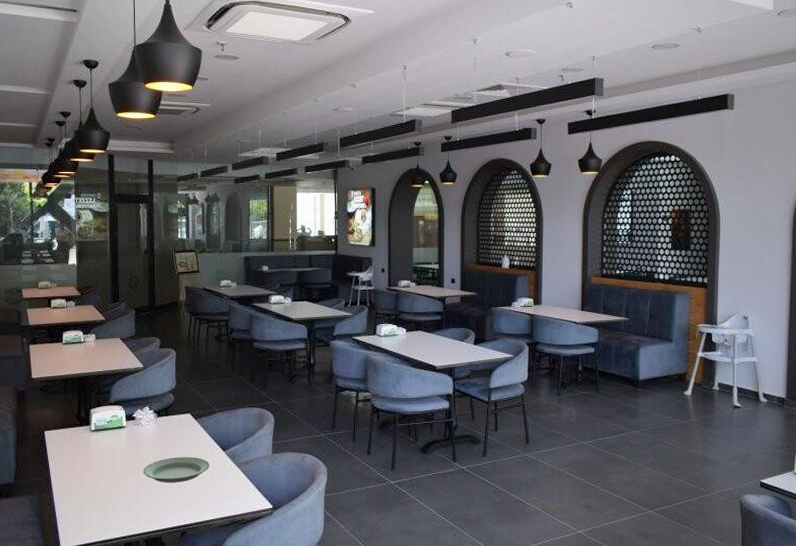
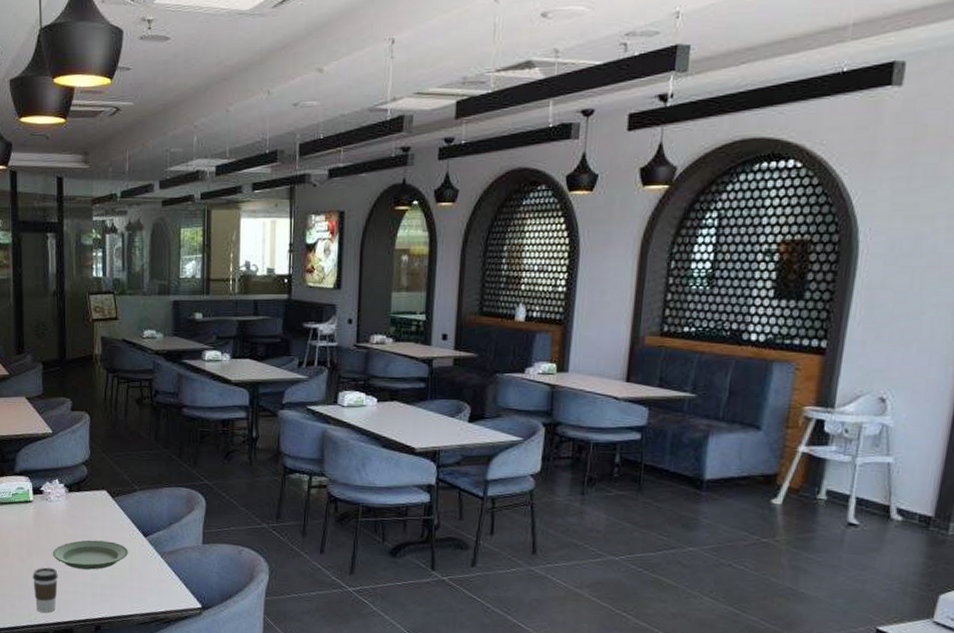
coffee cup: none [125,484,148,524] -> present [33,567,58,613]

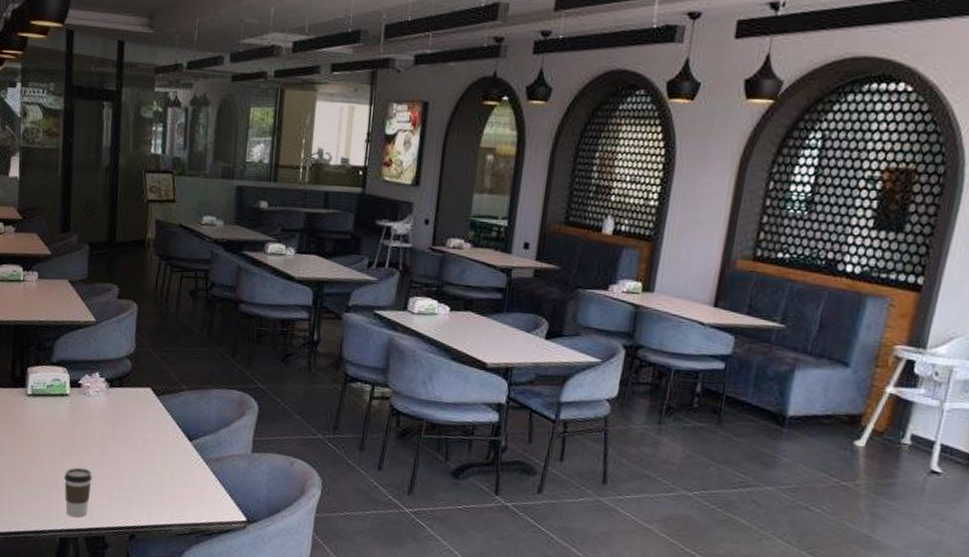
plate: present [52,540,128,570] -> none [87,440,171,474]

